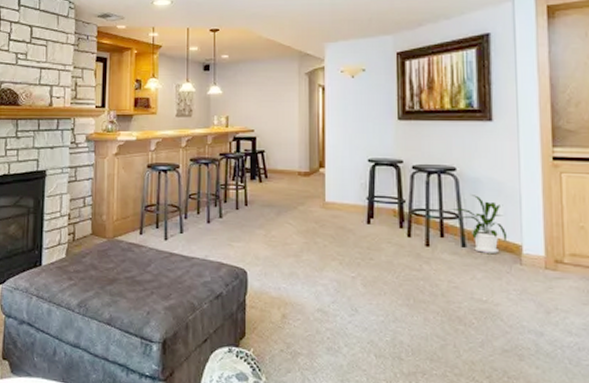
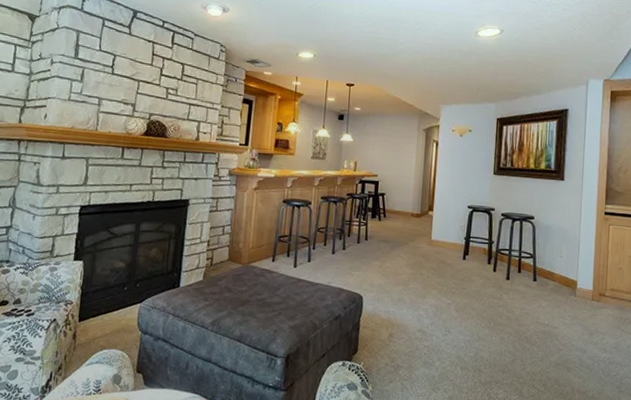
house plant: present [446,195,508,253] -> none [524,239,567,287]

